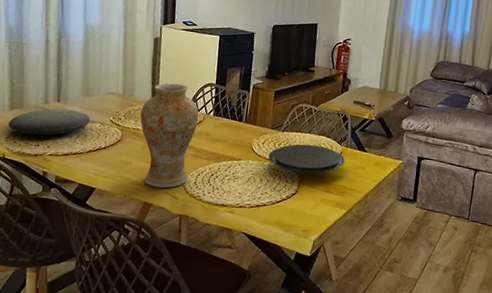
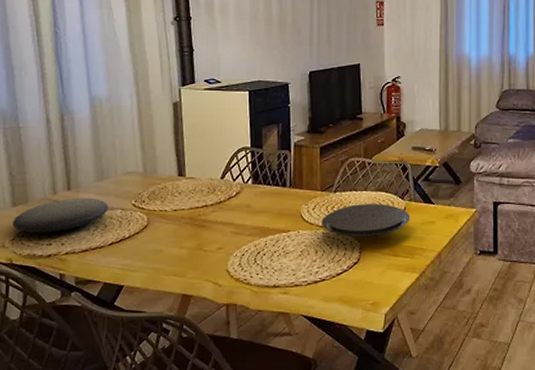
vase: present [140,83,199,188] -> none [167,153,235,276]

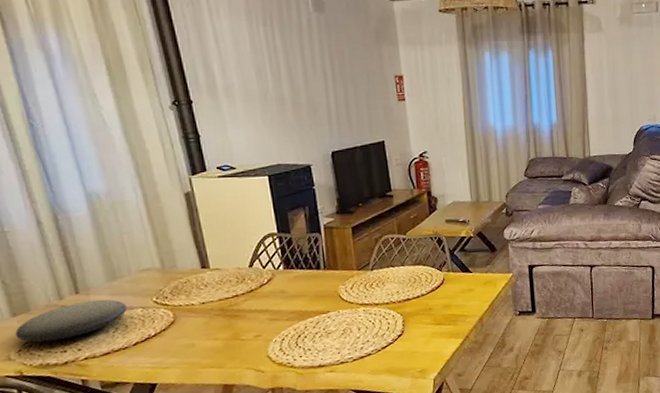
plate: present [321,204,411,237] -> none [361,276,450,312]

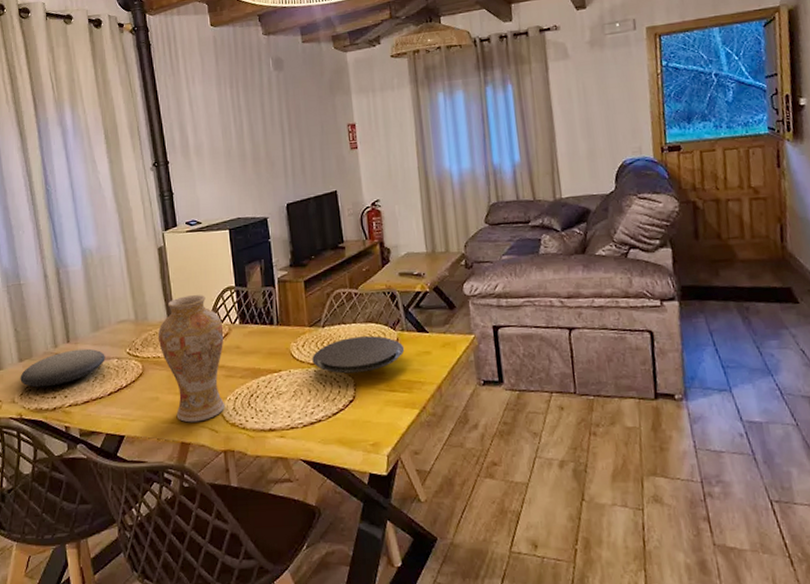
vase: none [190,241,271,366] -> present [158,295,226,423]
plate: none [361,276,450,312] -> present [312,336,405,374]

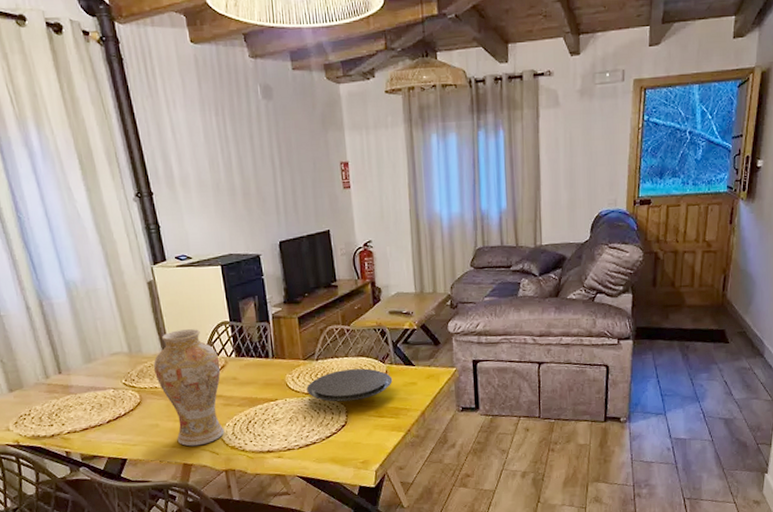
plate: present [20,348,105,388] -> none [12,379,101,416]

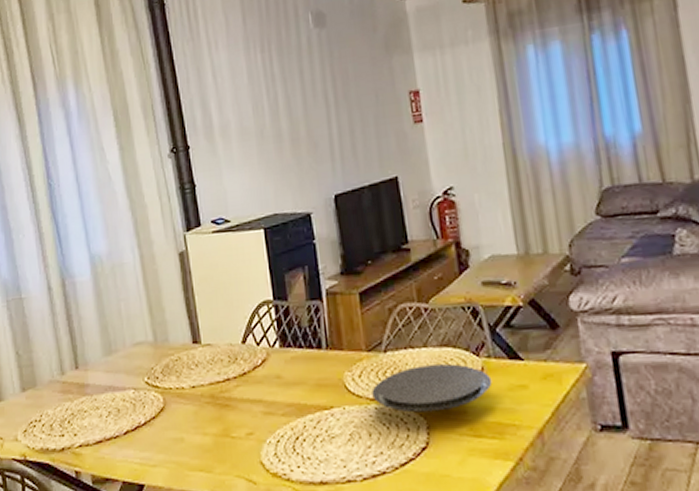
vase: present [154,329,225,447] -> none [182,311,265,471]

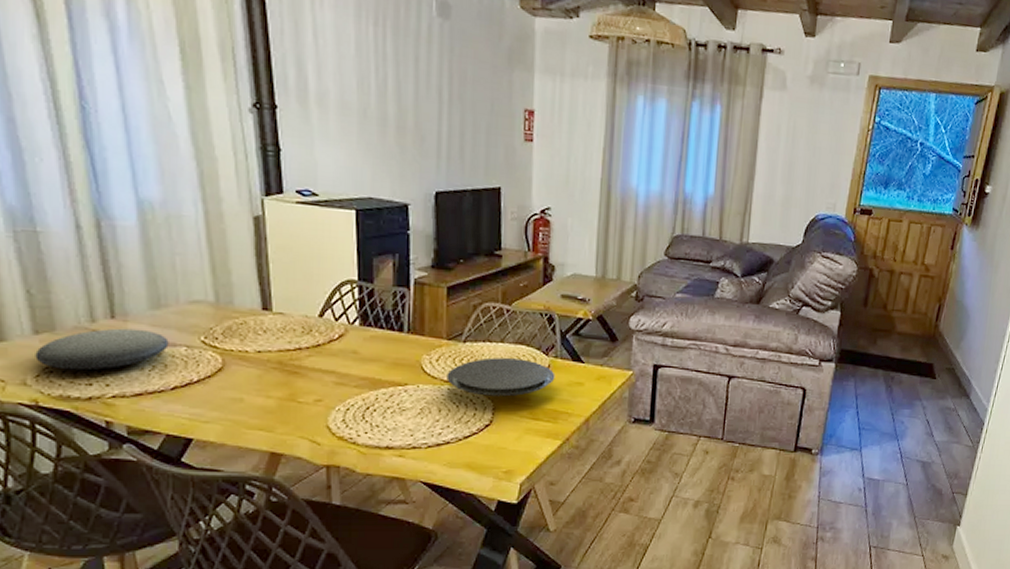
plate: none [23,376,120,423] -> present [35,328,169,371]

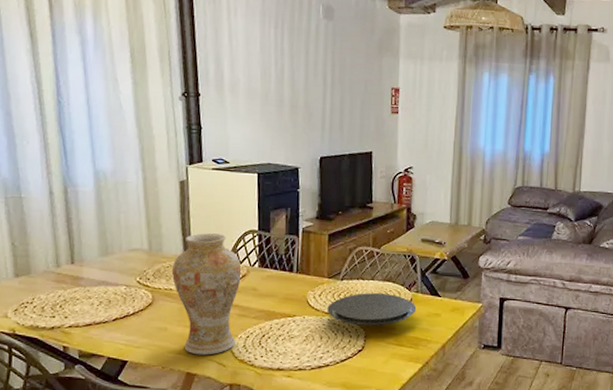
plate: present [35,328,169,371] -> none [15,271,113,306]
vase: none [248,282,338,432] -> present [172,233,242,355]

